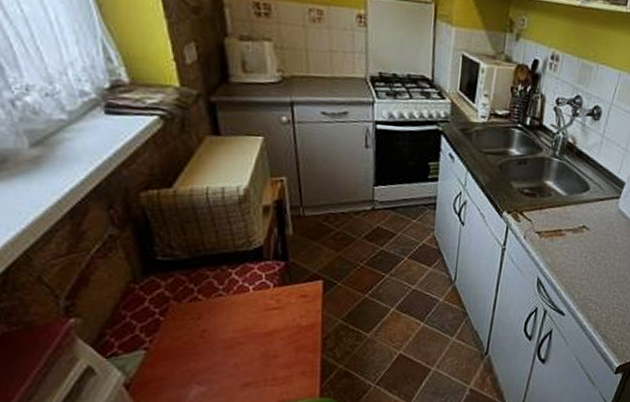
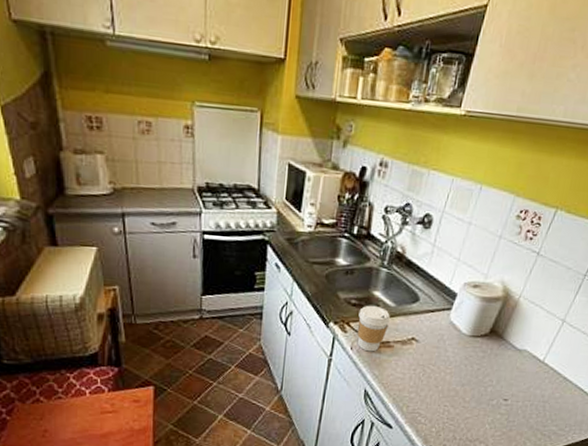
coffee cup: none [530,194,562,241] -> present [357,305,390,352]

